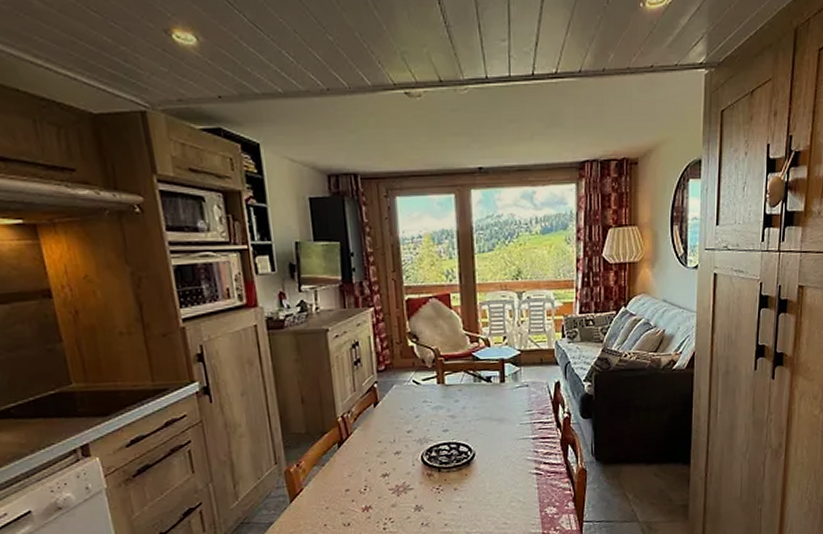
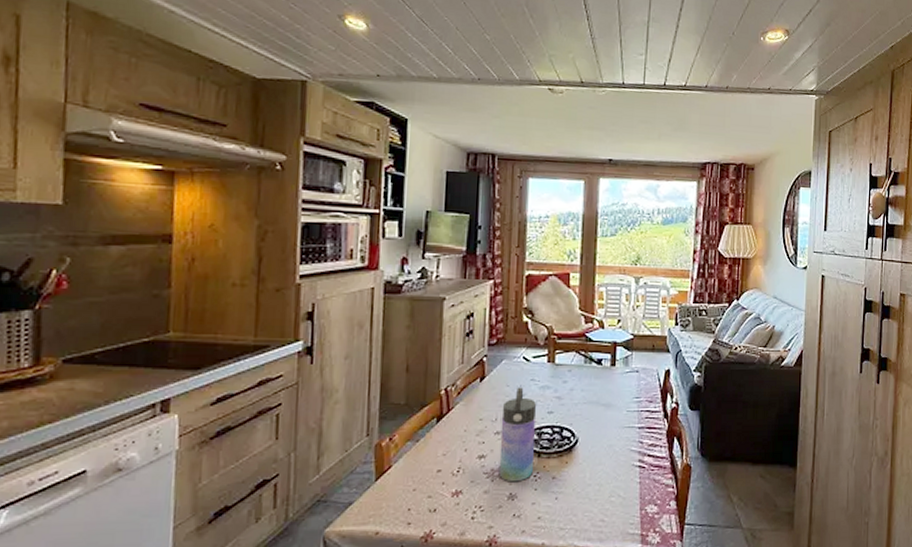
water bottle: none [399,409,435,496] -> present [499,387,536,482]

